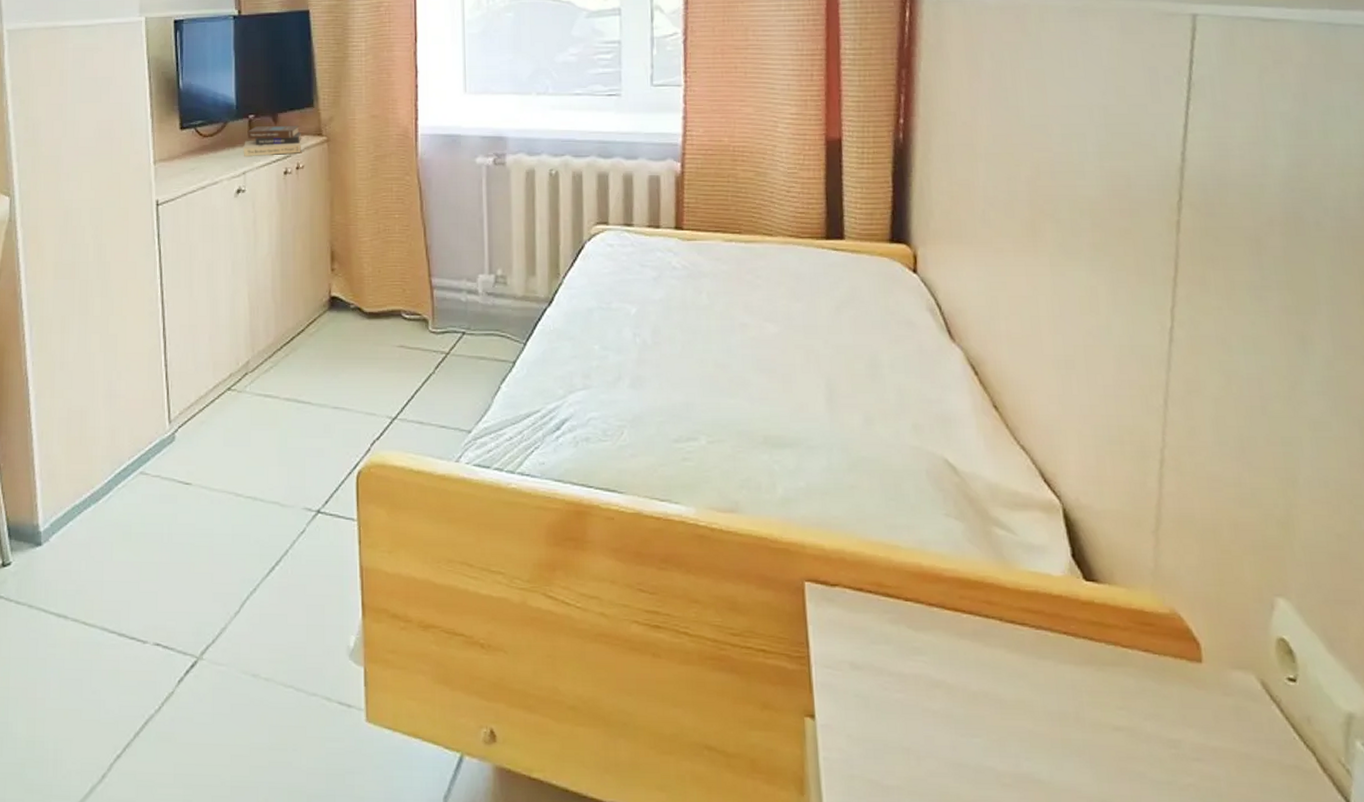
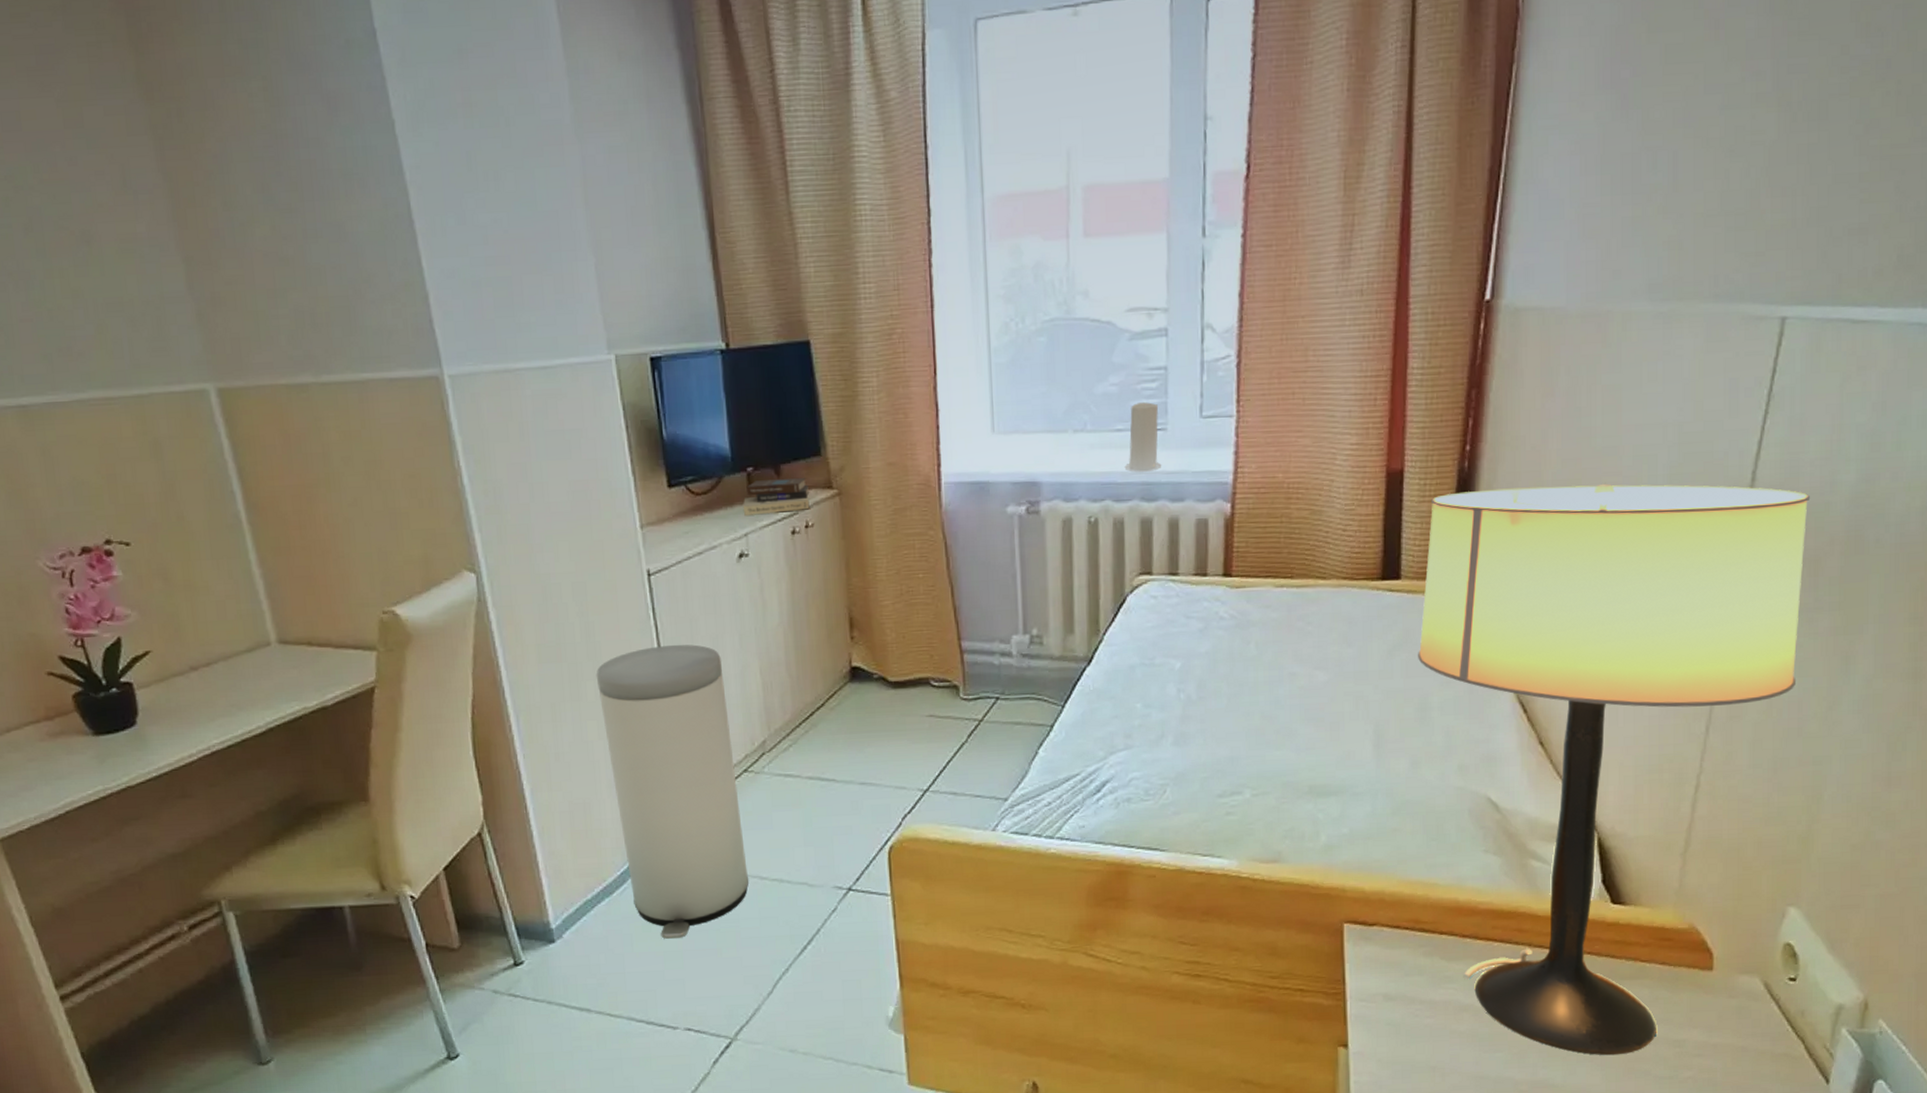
pedal bin: none [103,268,224,550] -> present [596,644,748,939]
candle: none [582,71,616,133] -> present [1124,402,1161,473]
table lamp: none [865,158,1253,752] -> present [1418,483,1811,1056]

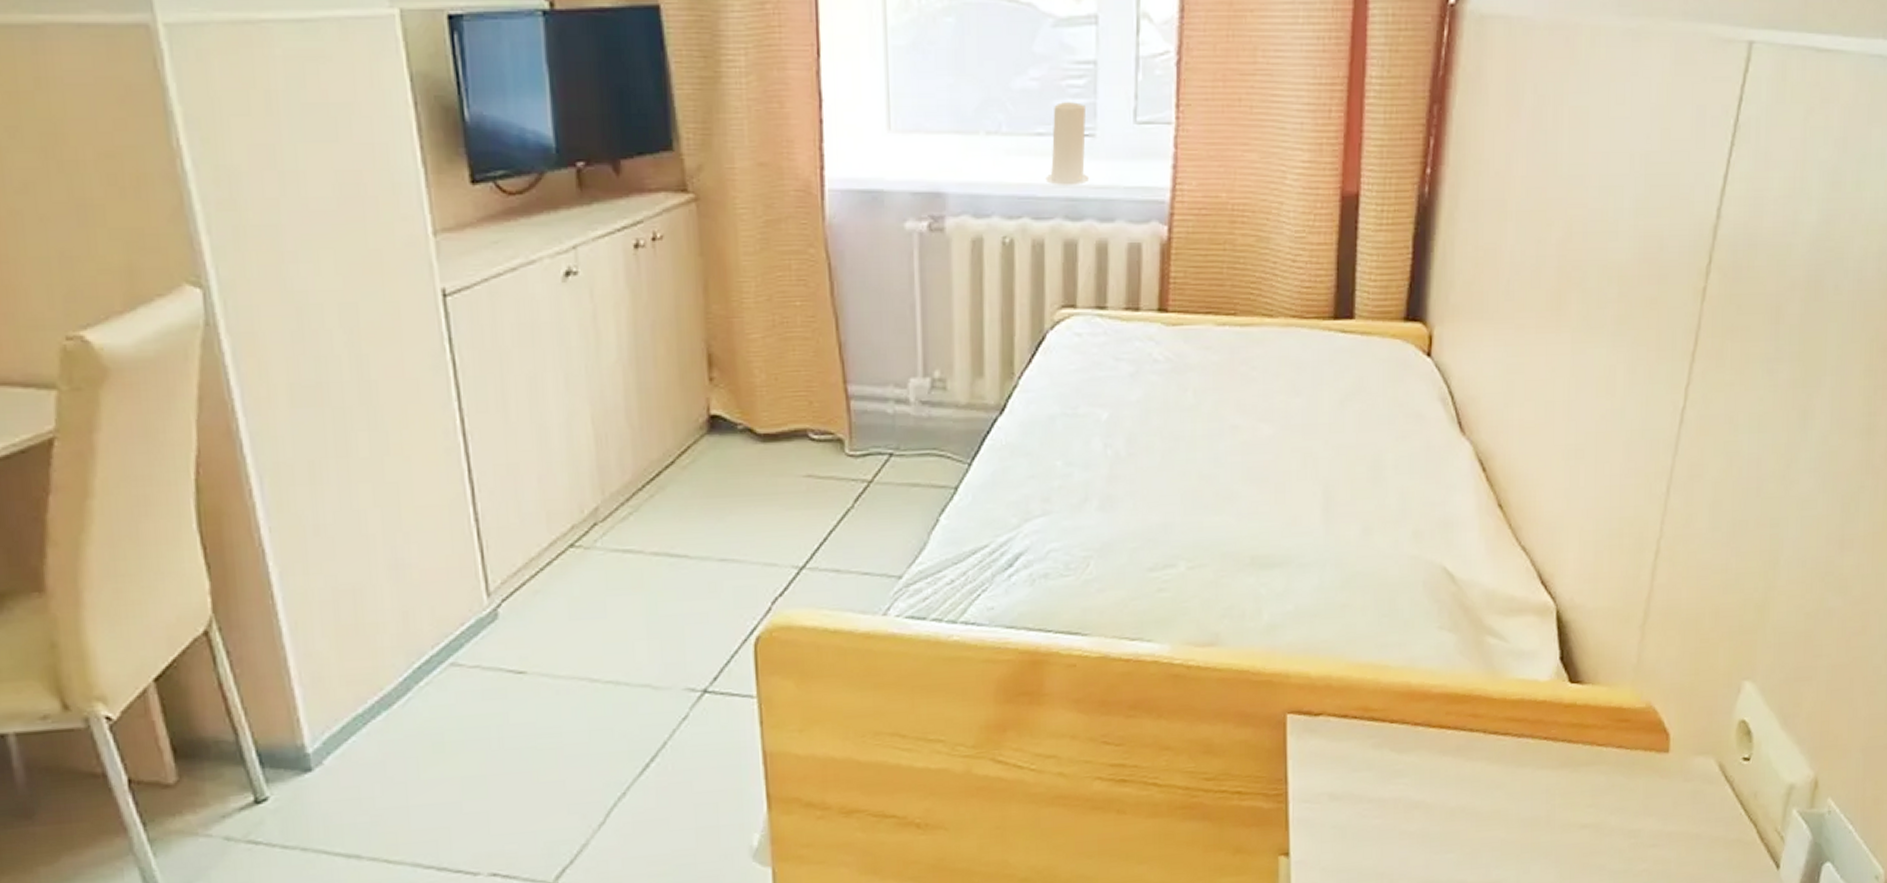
pedal bin: present [596,644,748,939] -> none [371,385,574,761]
books: present [742,477,810,516] -> none [570,176,659,223]
table lamp: present [1418,483,1811,1056] -> none [1372,216,1774,851]

